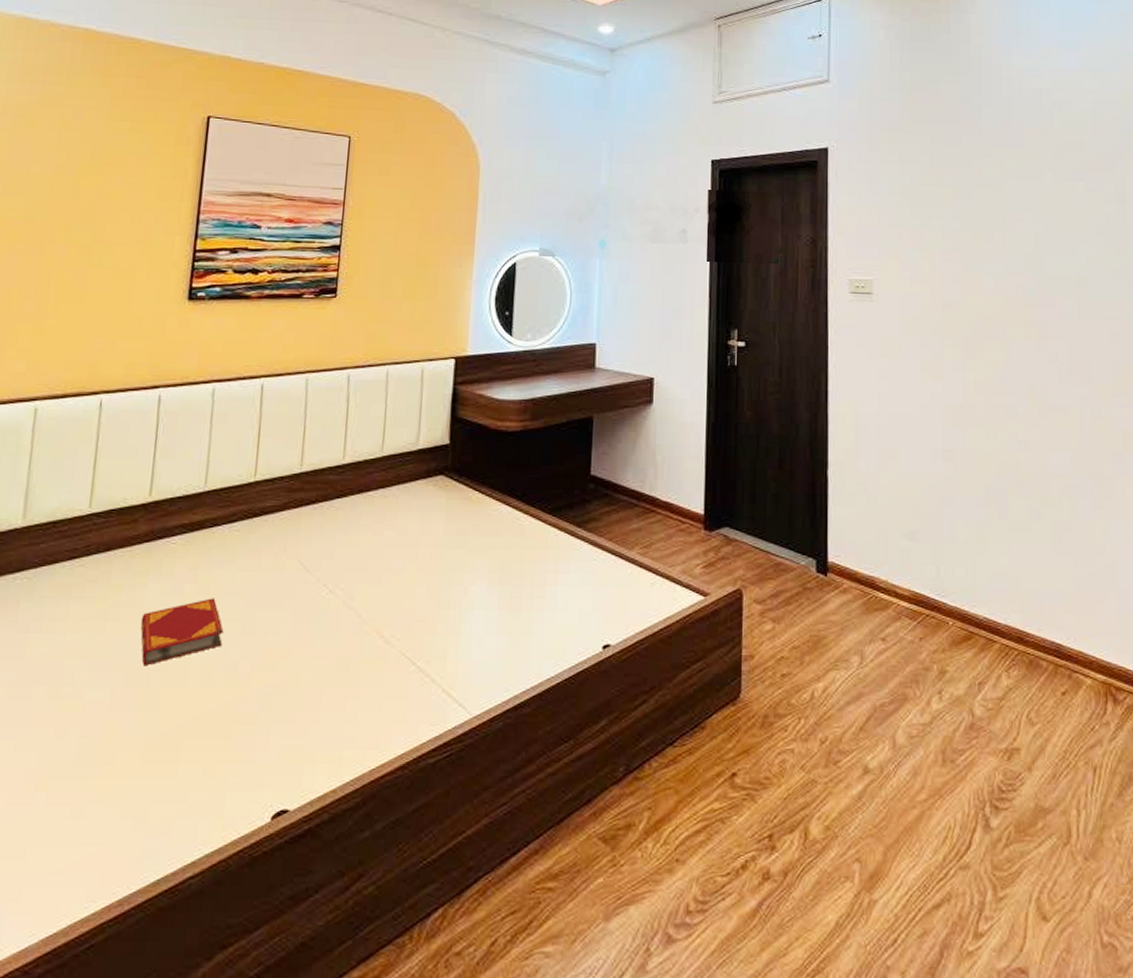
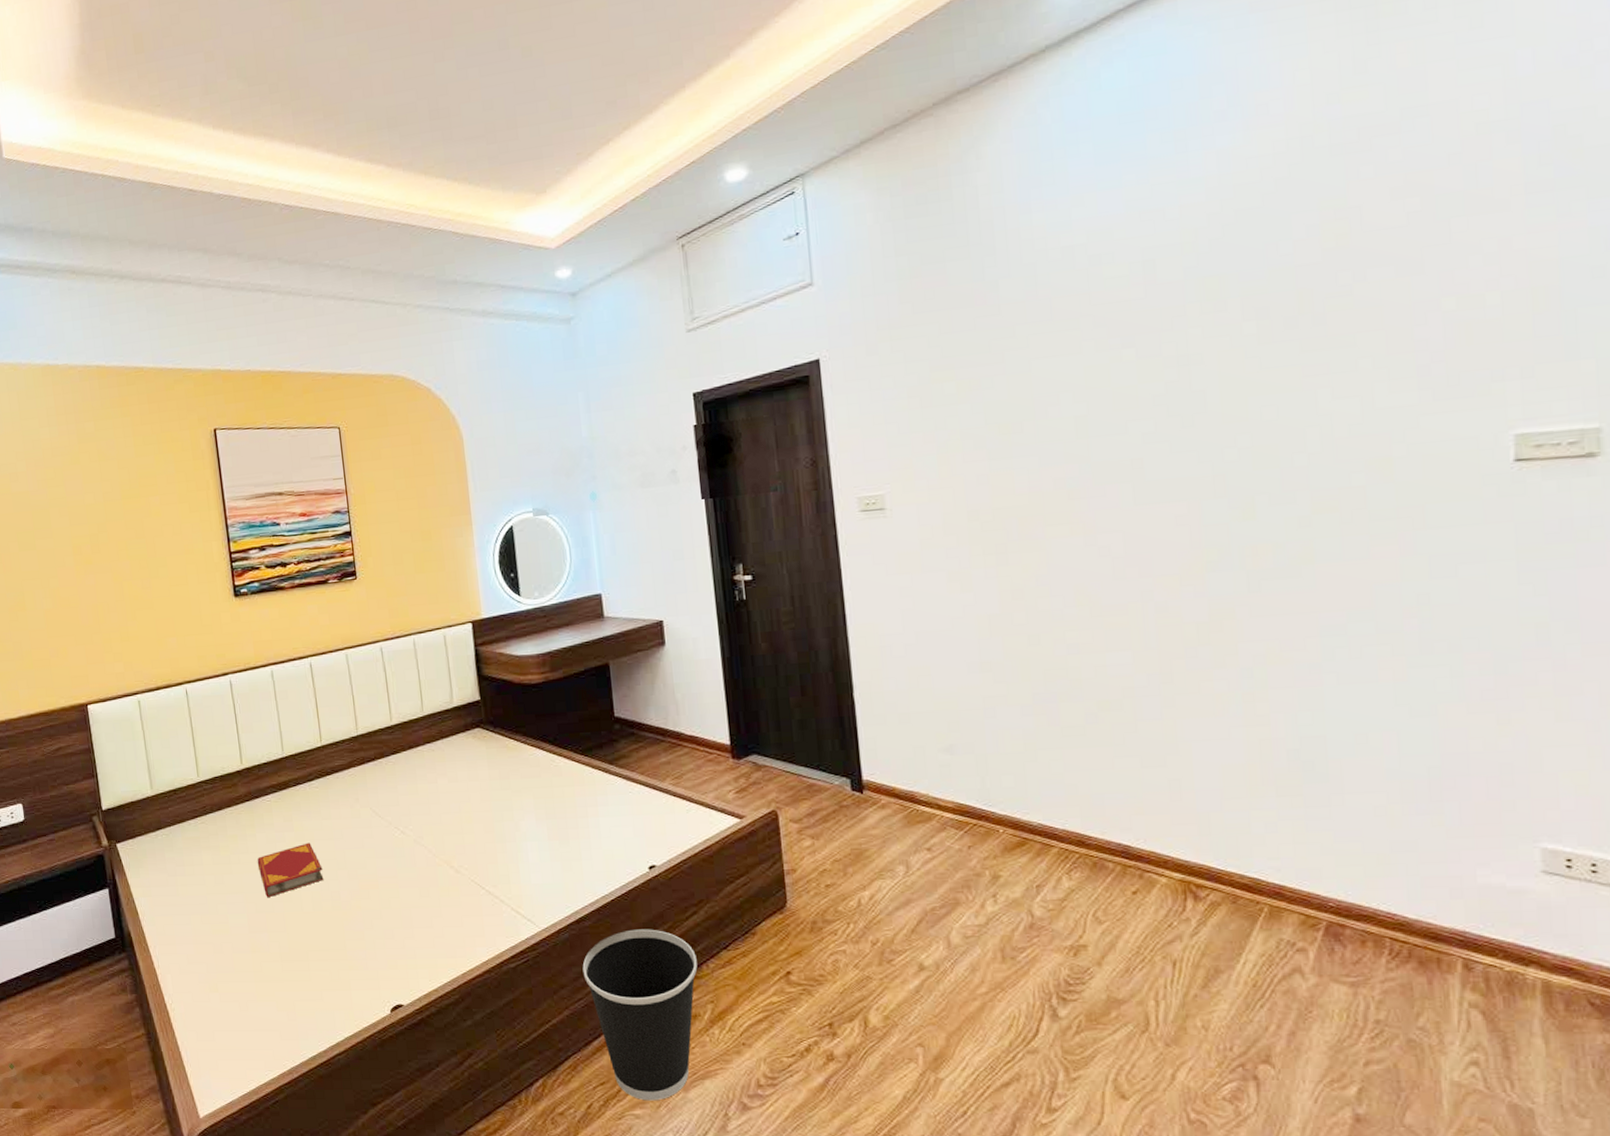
wastebasket: none [512,719,640,934] -> present [582,929,698,1101]

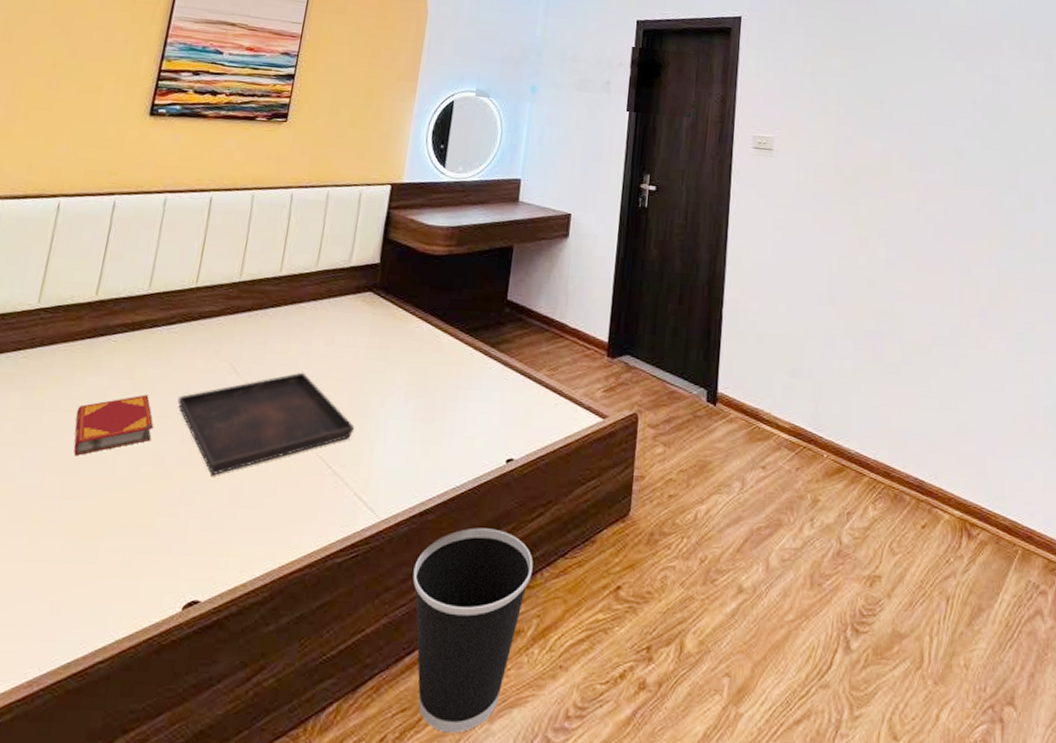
serving tray: none [335,808,497,904] -> present [177,372,355,476]

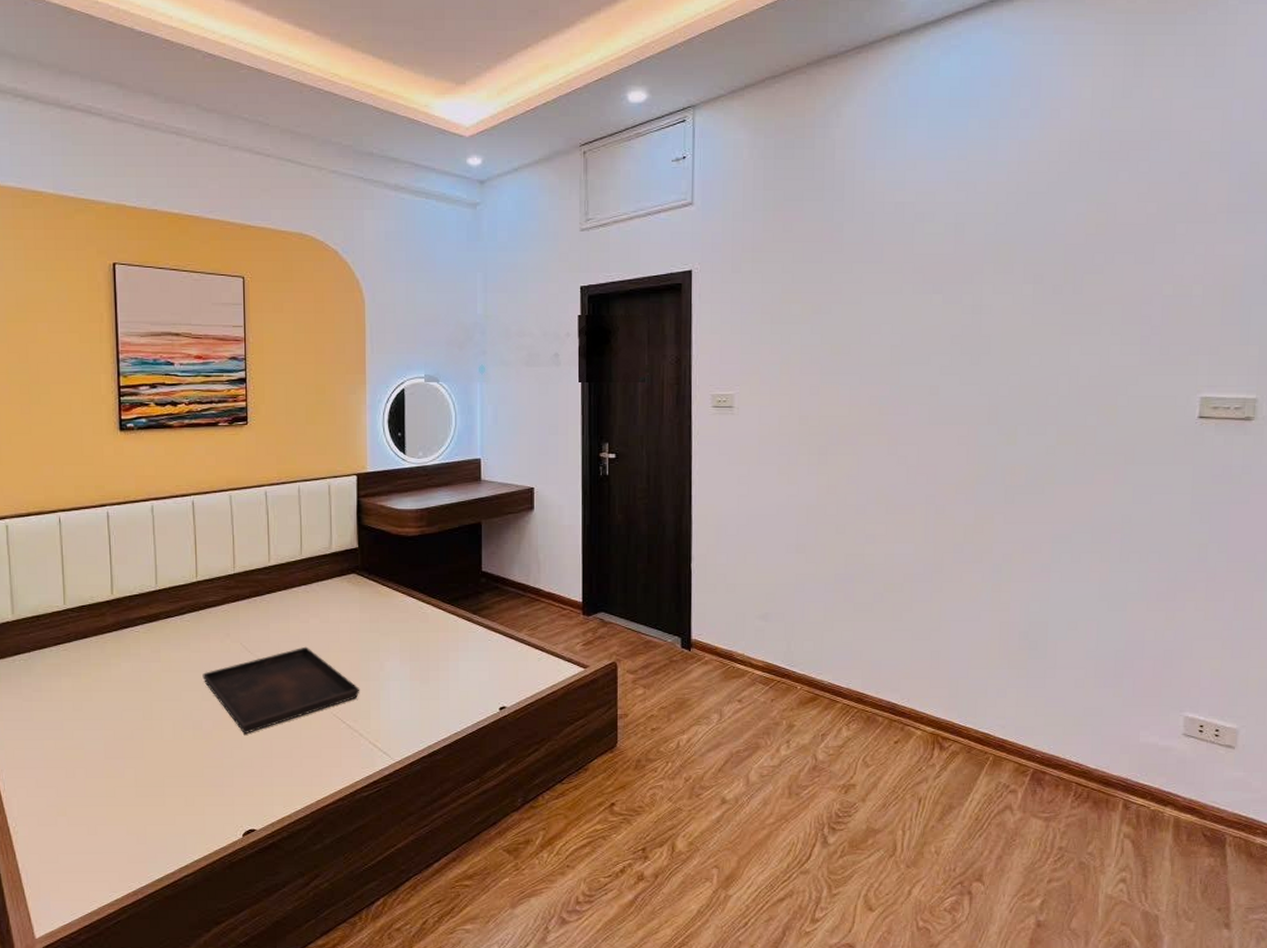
hardback book: present [73,394,154,456] -> none [119,673,187,726]
wastebasket: present [412,528,533,733] -> none [430,763,534,917]

